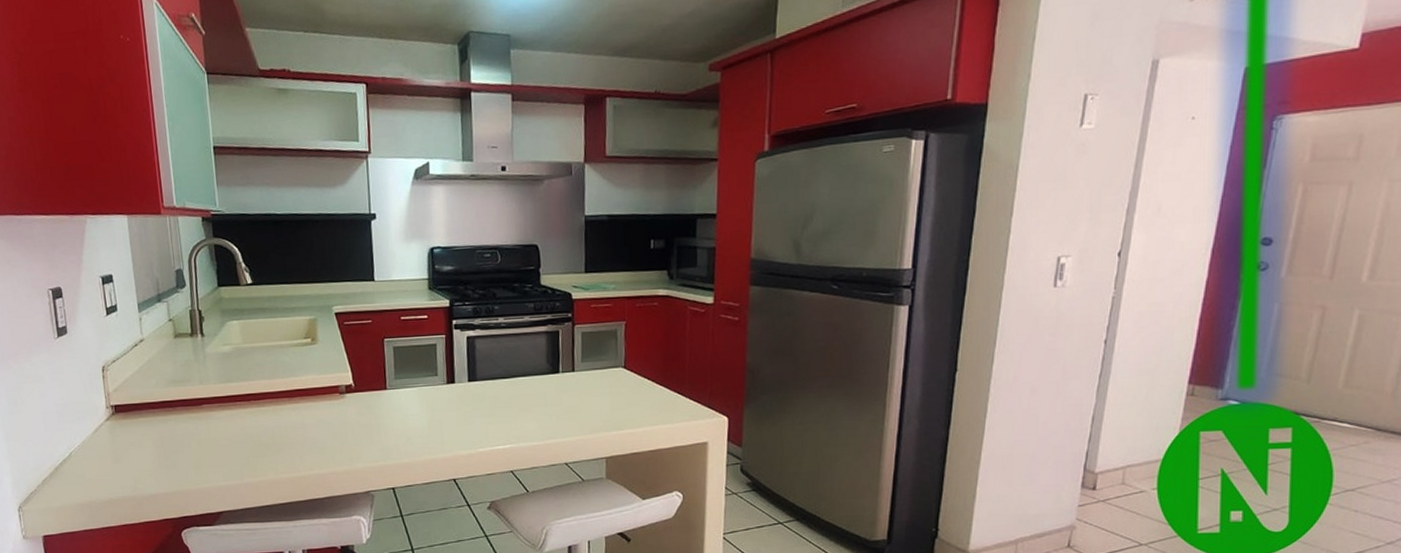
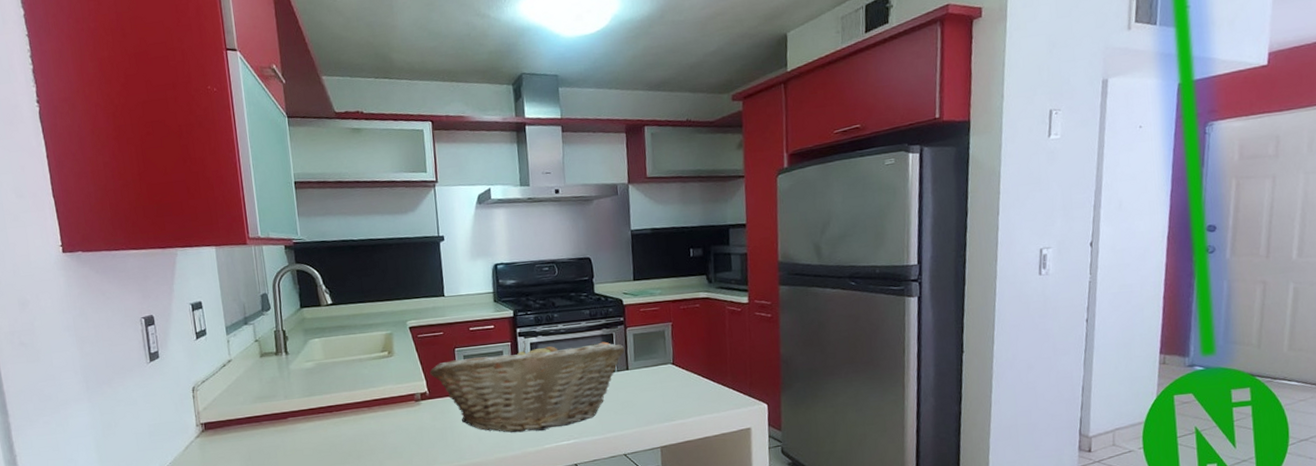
fruit basket: none [356,334,572,434] -> present [430,341,625,433]

